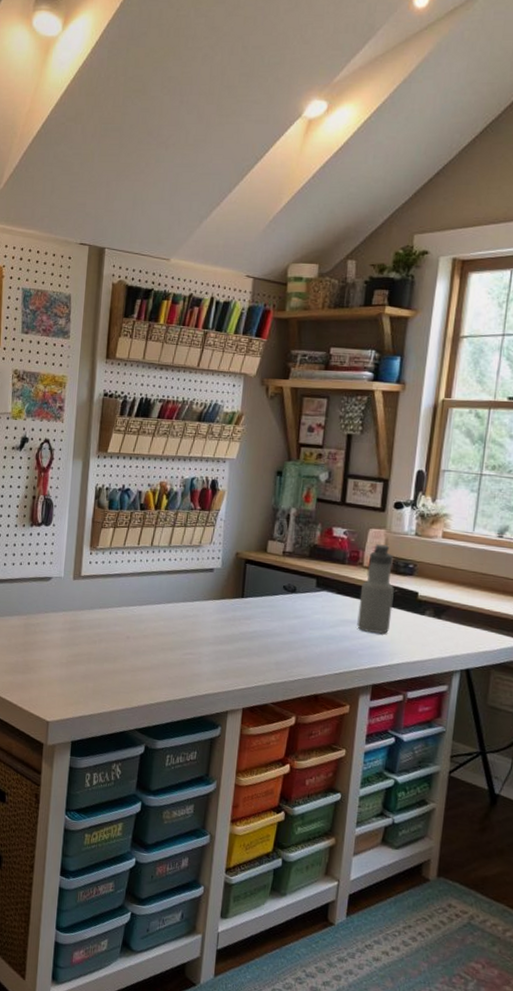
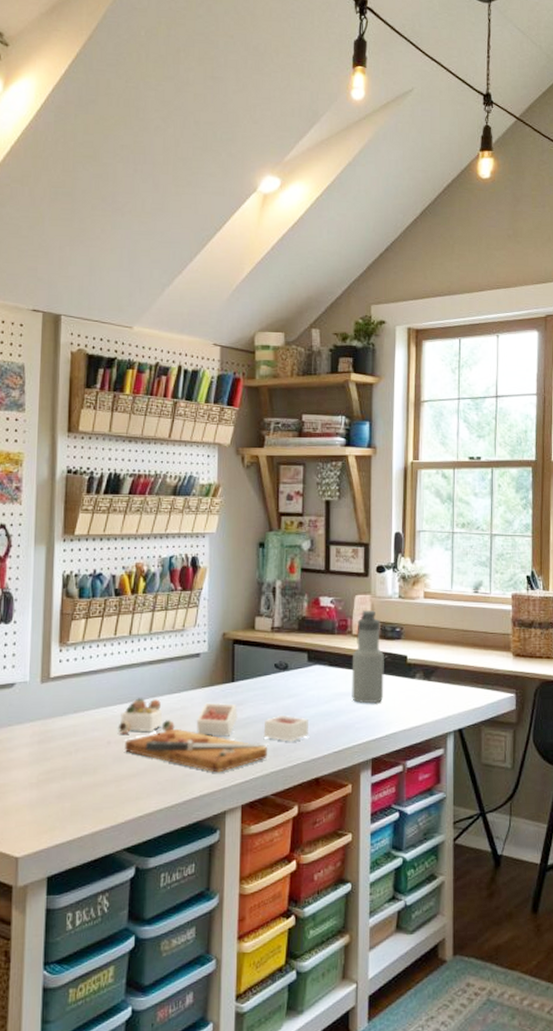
cutting board: none [136,602,312,677] -> present [118,698,308,773]

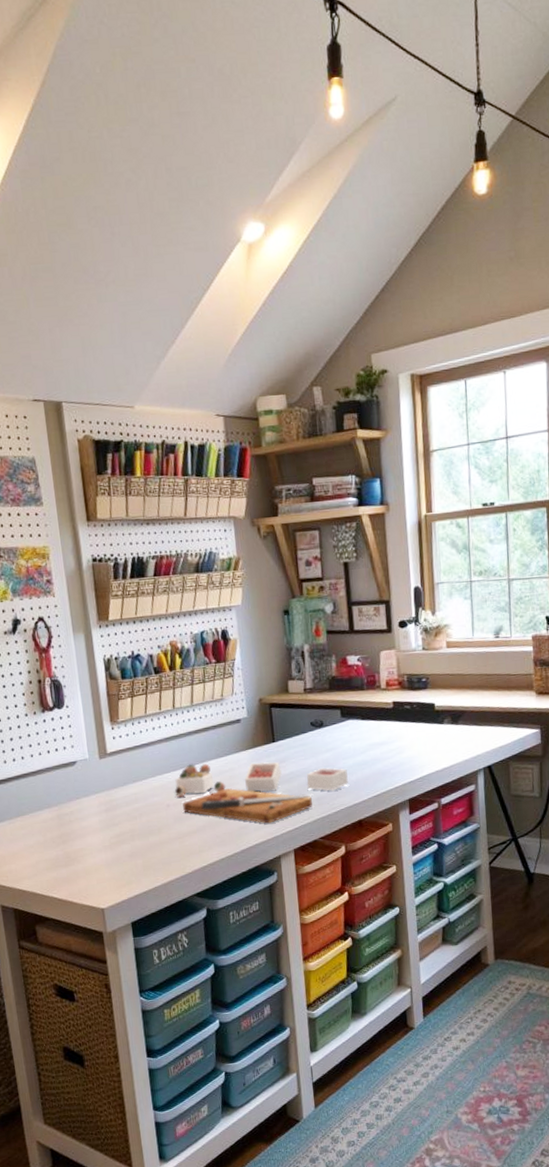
water bottle: present [352,609,385,703] -> none [383,663,415,751]

